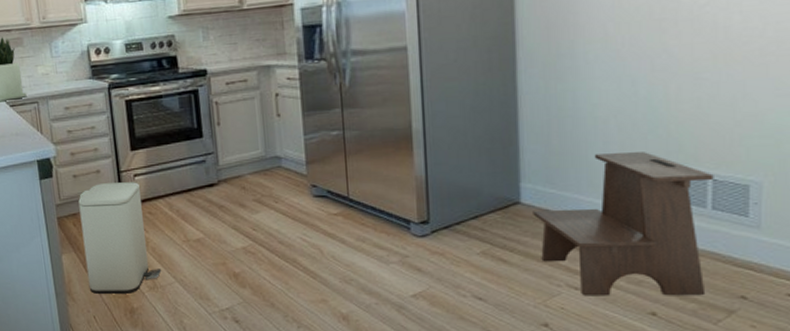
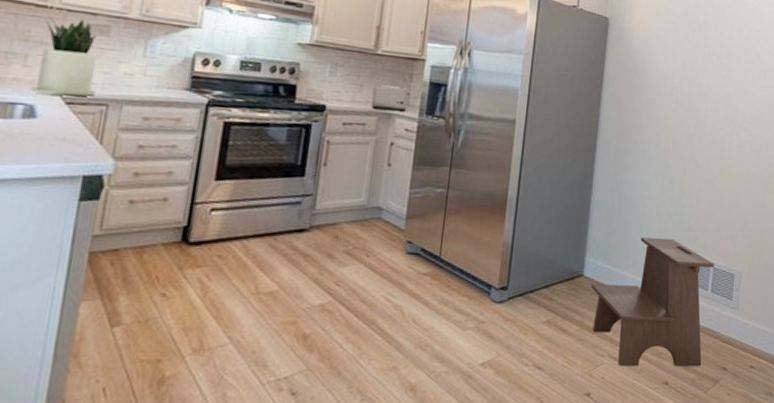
pedal bin: present [78,182,162,294] -> none [108,214,216,357]
toaster: none [247,35,285,65] -> present [371,84,410,113]

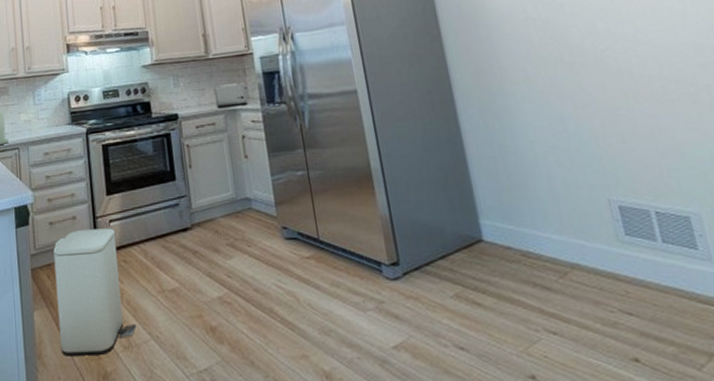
pedal bin: none [108,214,216,357] -> present [53,228,137,356]
step stool: present [591,238,714,367] -> none [496,185,682,342]

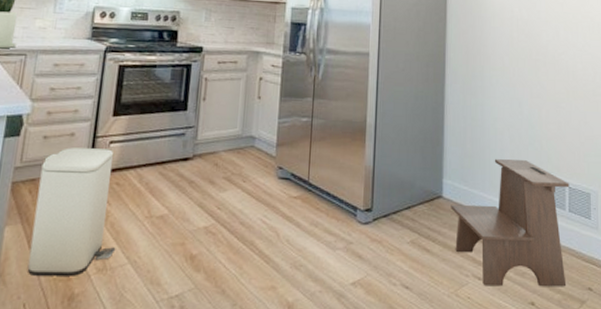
toaster: present [213,82,248,109] -> none [241,27,275,50]
step stool: none [496,185,682,342] -> present [451,159,569,287]

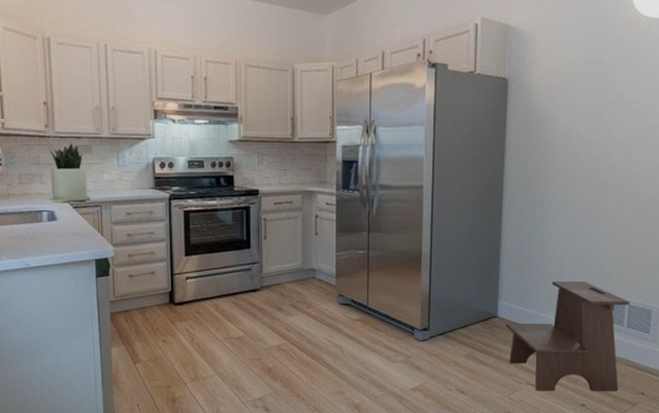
pedal bin: present [27,147,116,276] -> none [132,284,204,384]

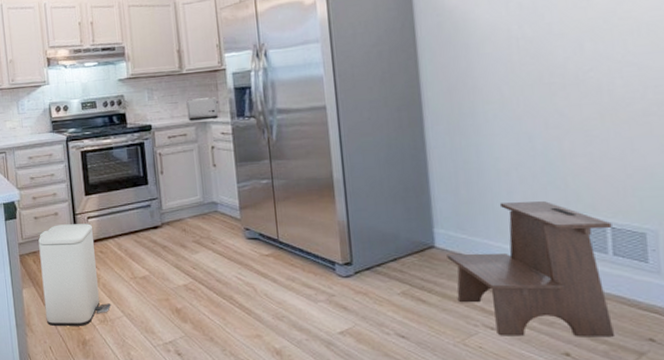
pedal bin: none [132,284,204,384] -> present [38,224,112,326]
toaster: none [295,167,327,189] -> present [186,96,219,121]

